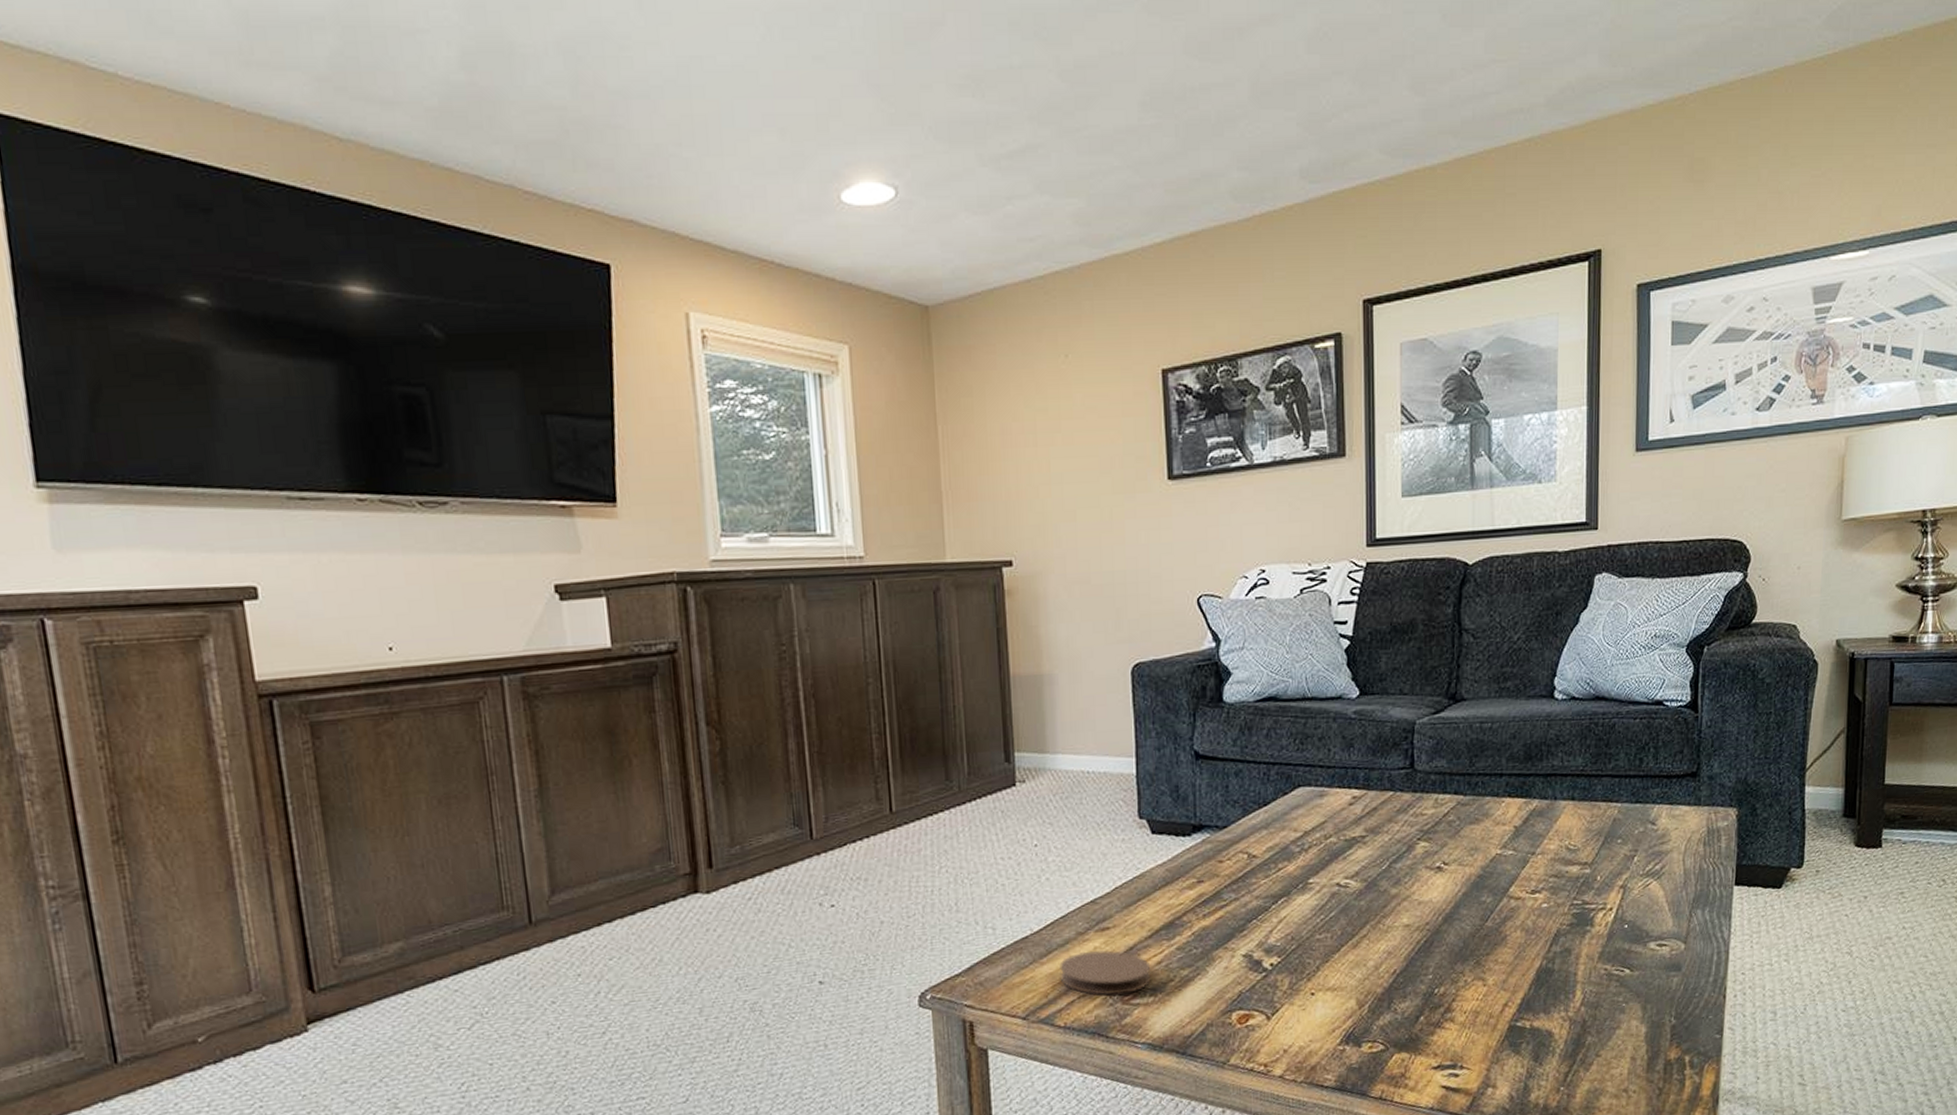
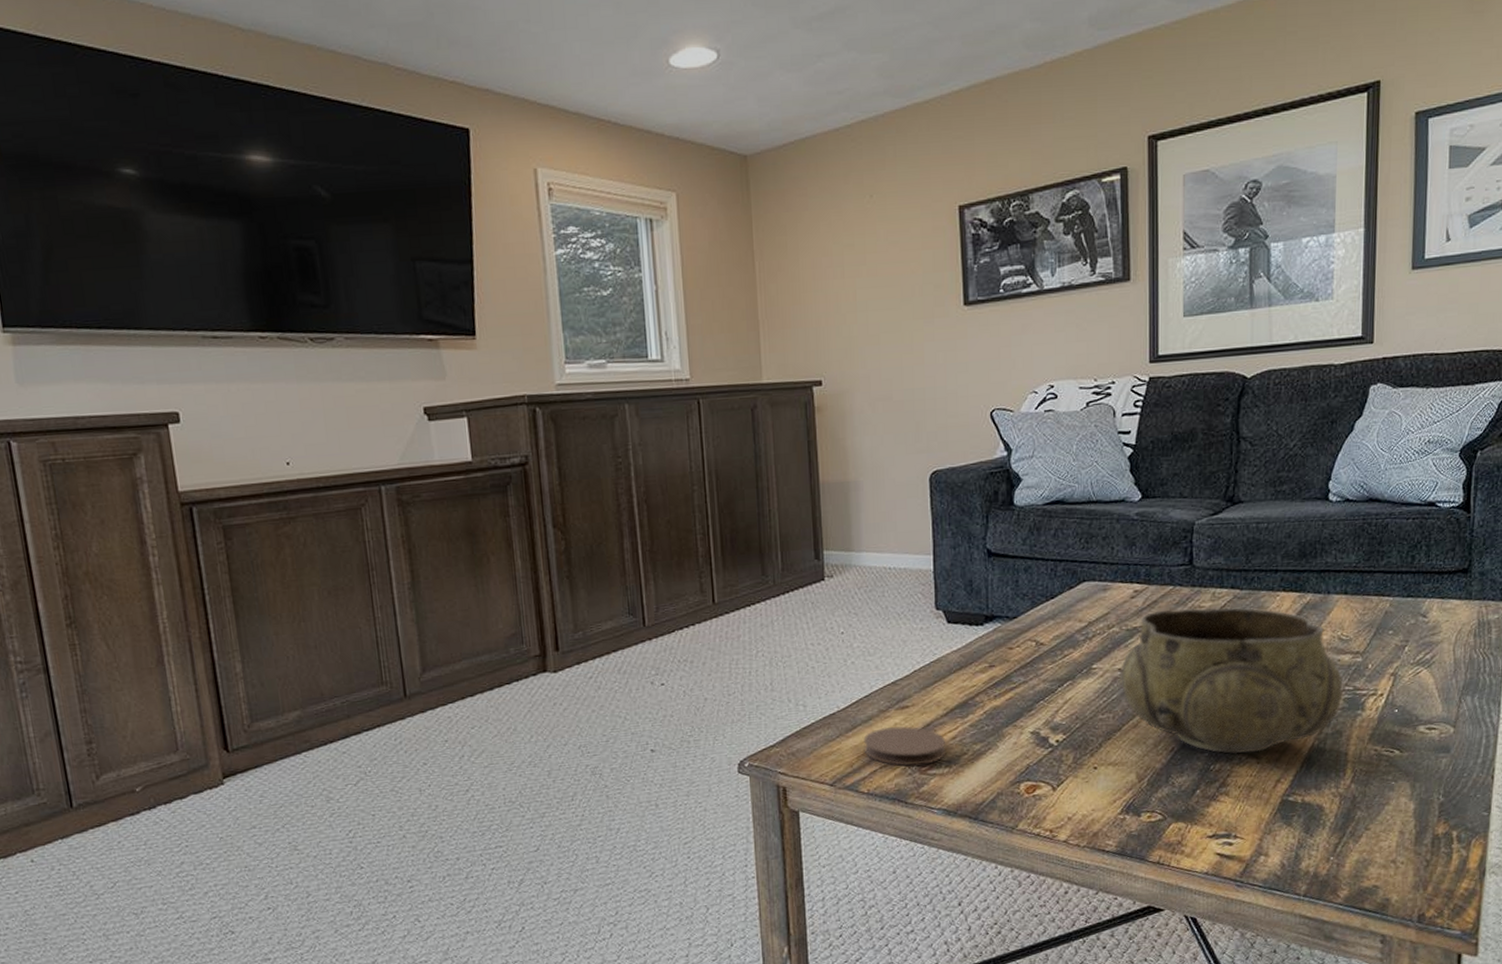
decorative bowl: none [1337,815,1571,976] -> present [1119,607,1343,754]

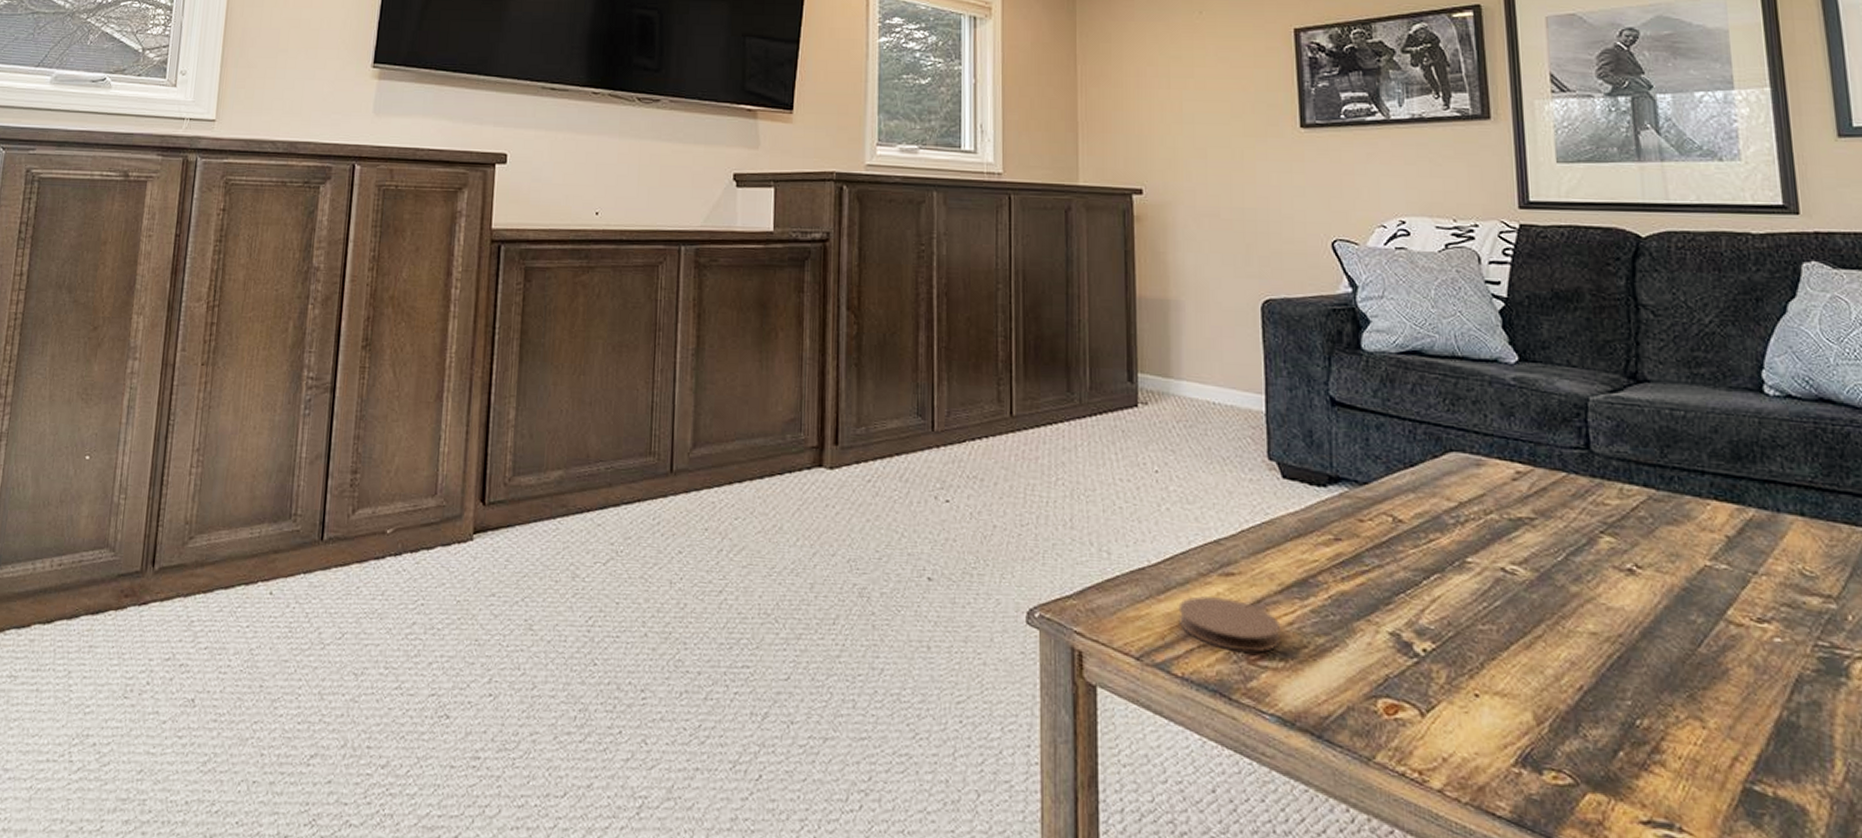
decorative bowl: present [1119,607,1343,754] -> none [1502,502,1815,713]

